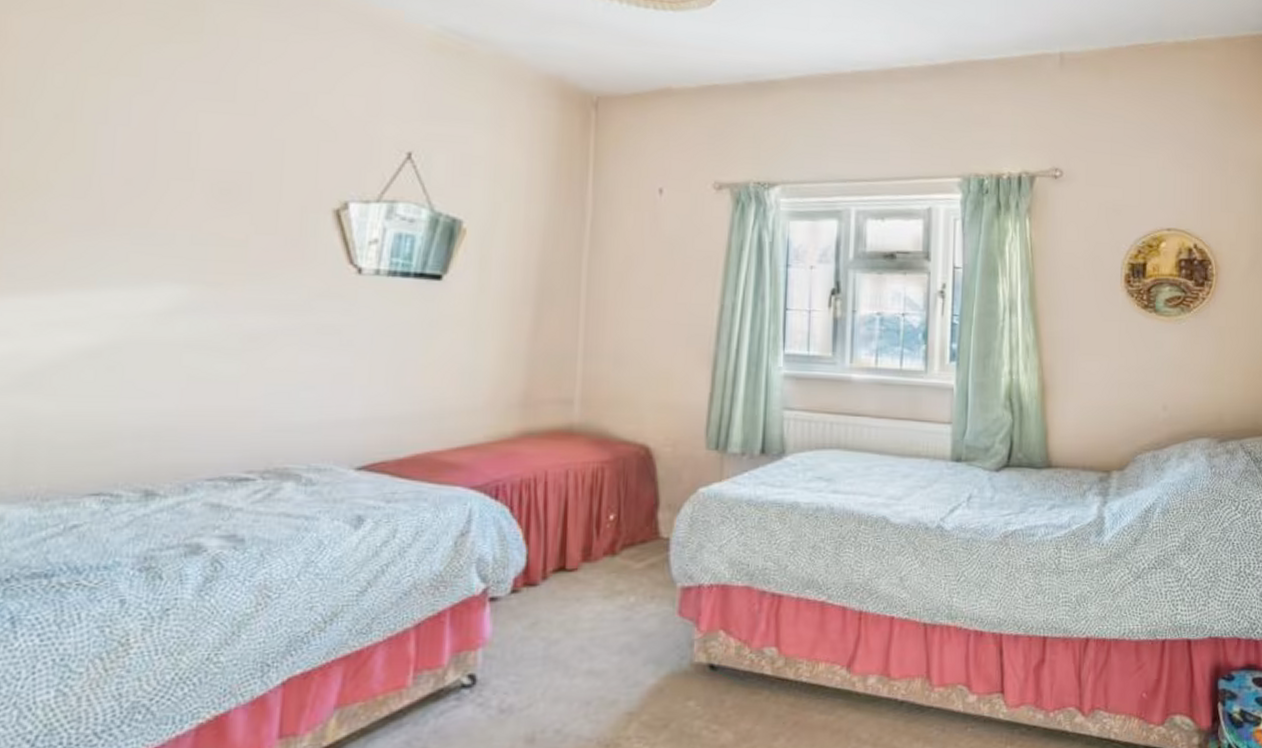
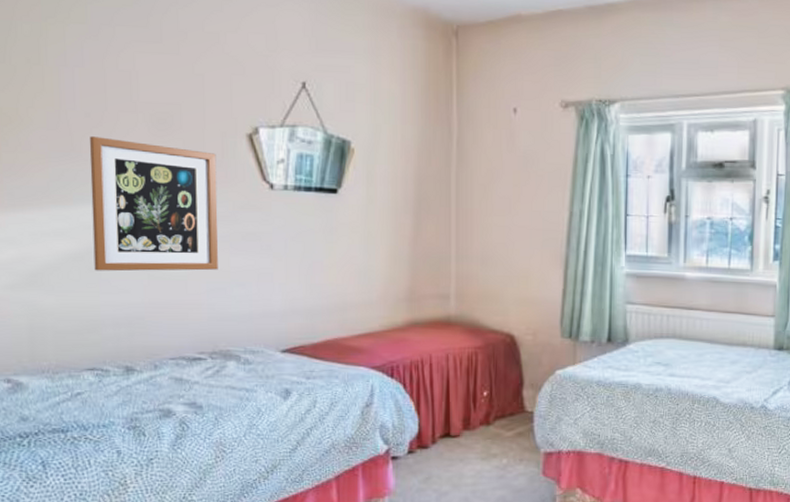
wall art: none [115,207,292,371] -> present [89,136,218,271]

